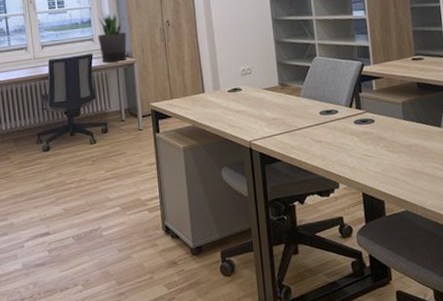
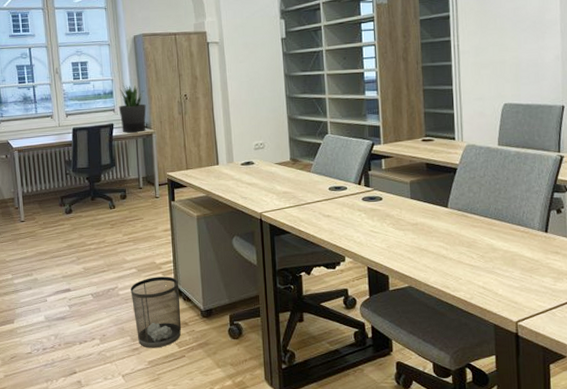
waste bin: none [114,213,171,292] -> present [130,276,182,348]

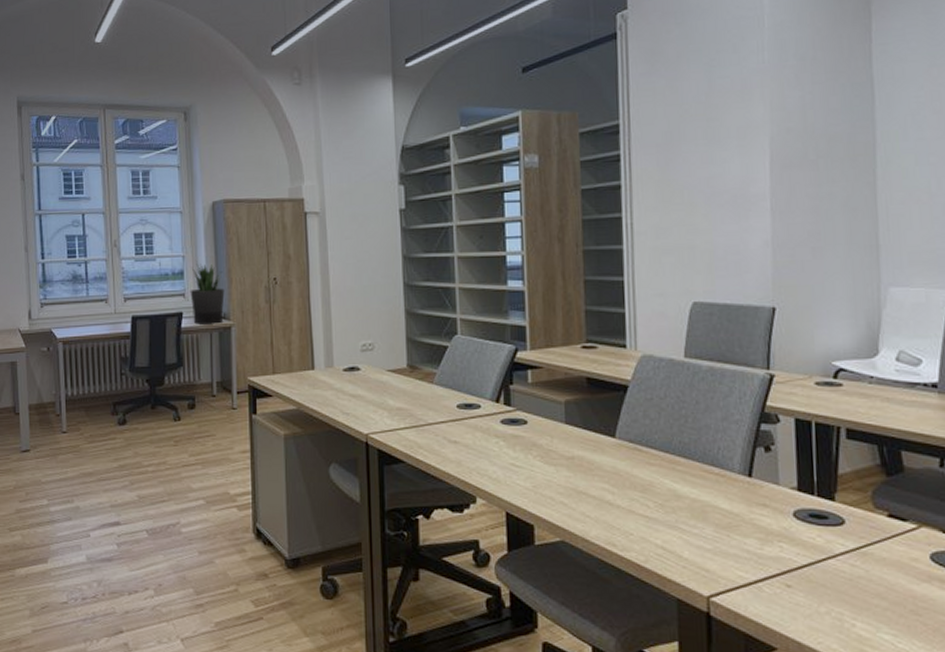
waste bin: present [130,276,182,348] -> none [196,511,260,606]

